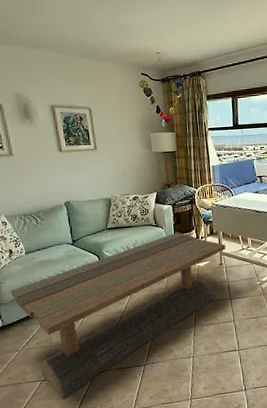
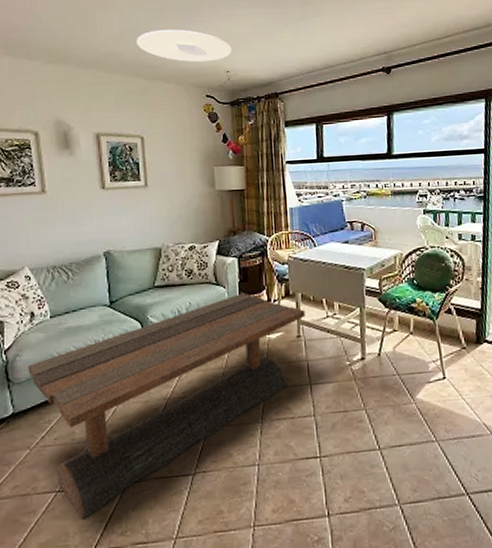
ceiling light: none [80,15,161,45] -> present [137,29,232,63]

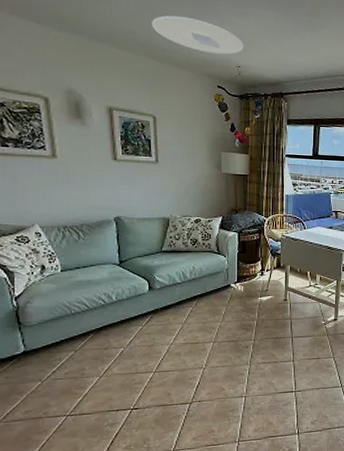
coffee table: present [28,292,305,520] -> none [39,262,292,437]

